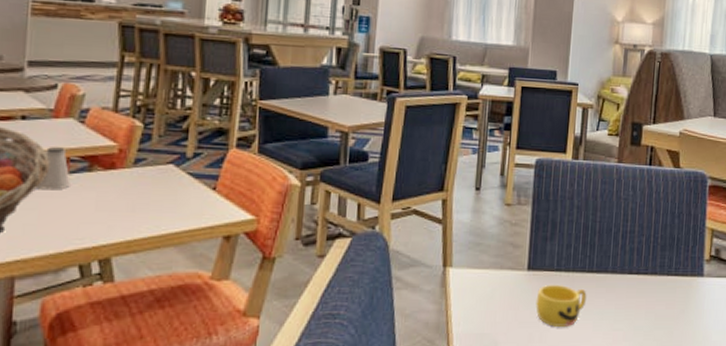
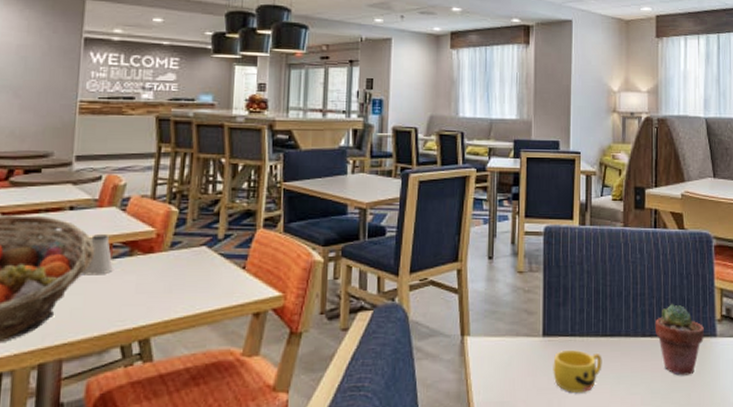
potted succulent: none [642,243,692,313] -> present [654,304,704,376]

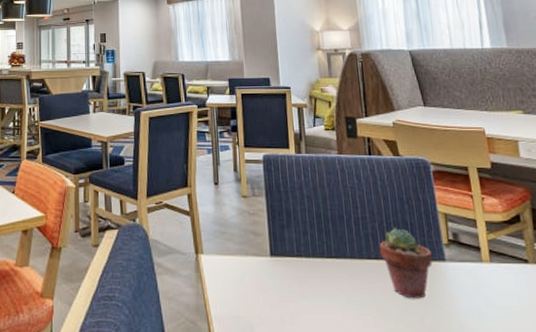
cup: present [553,349,602,392] -> none [282,269,331,311]

